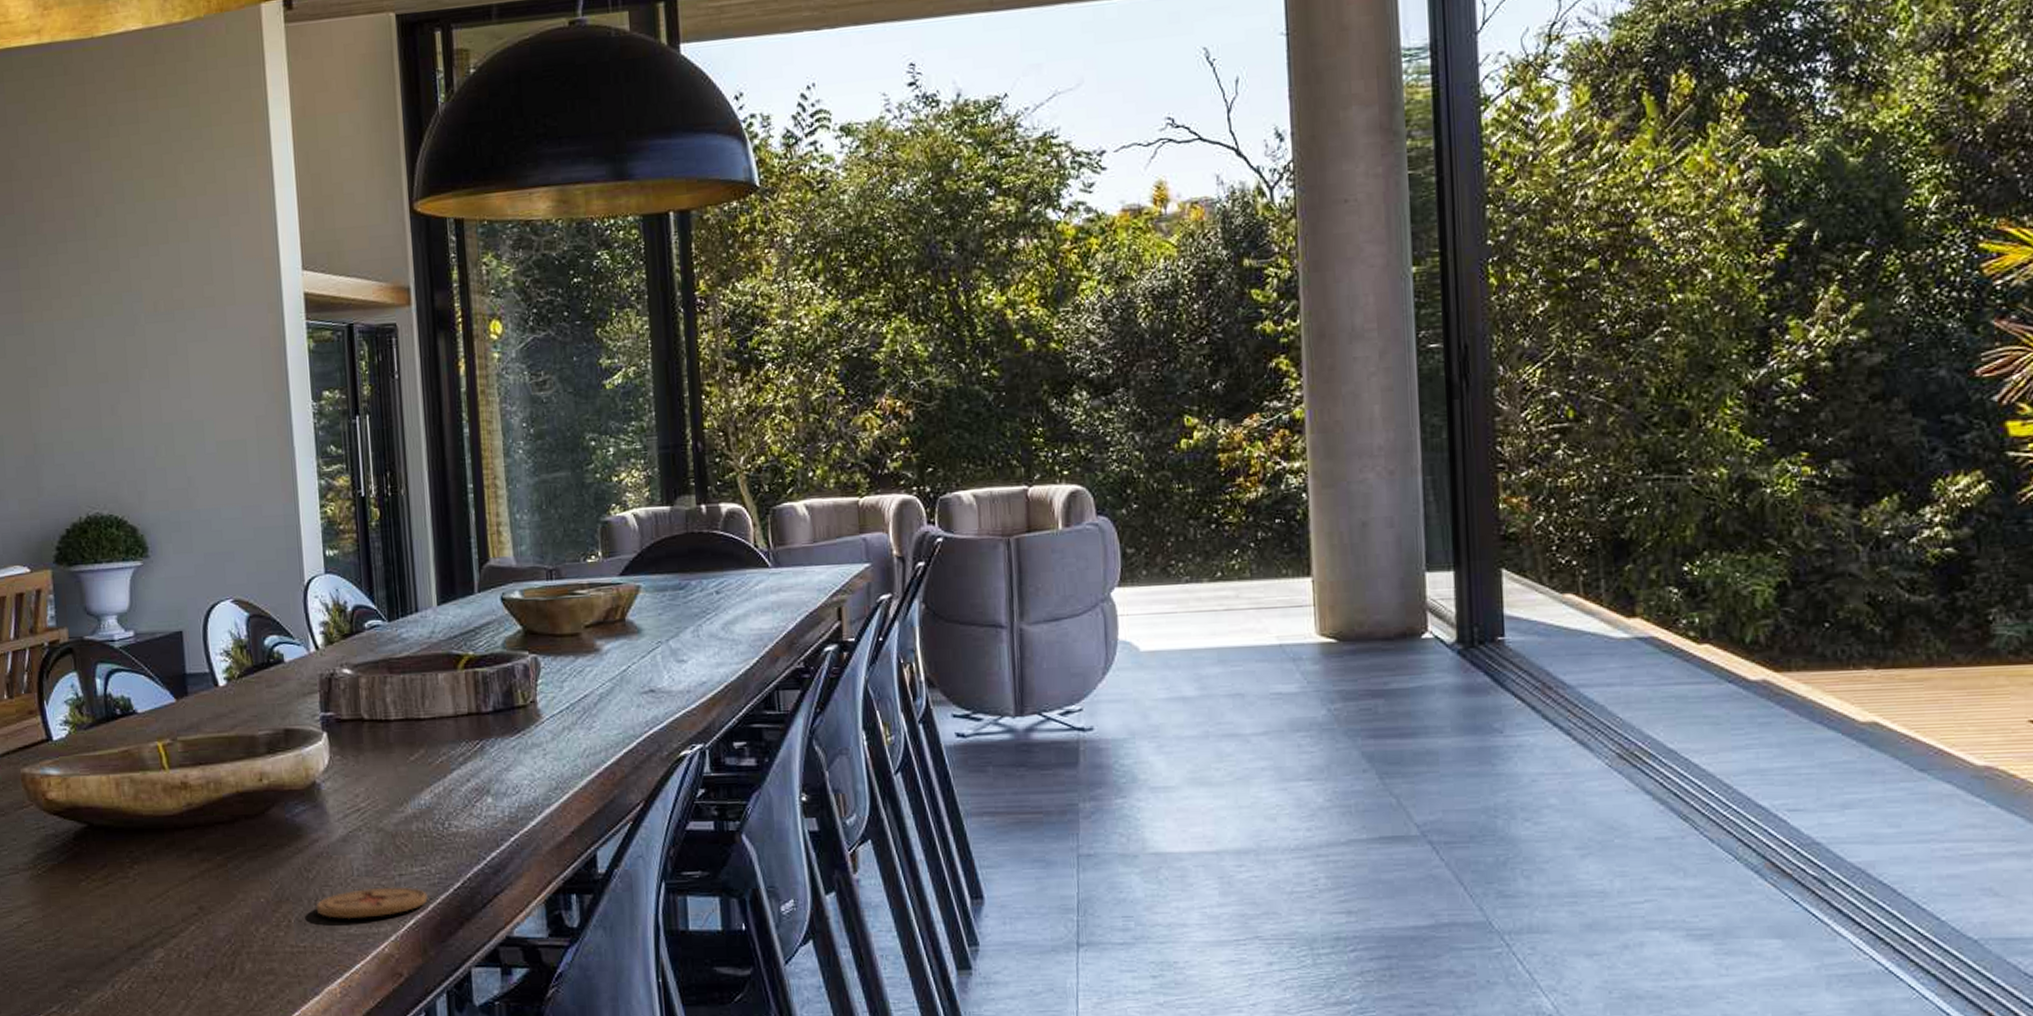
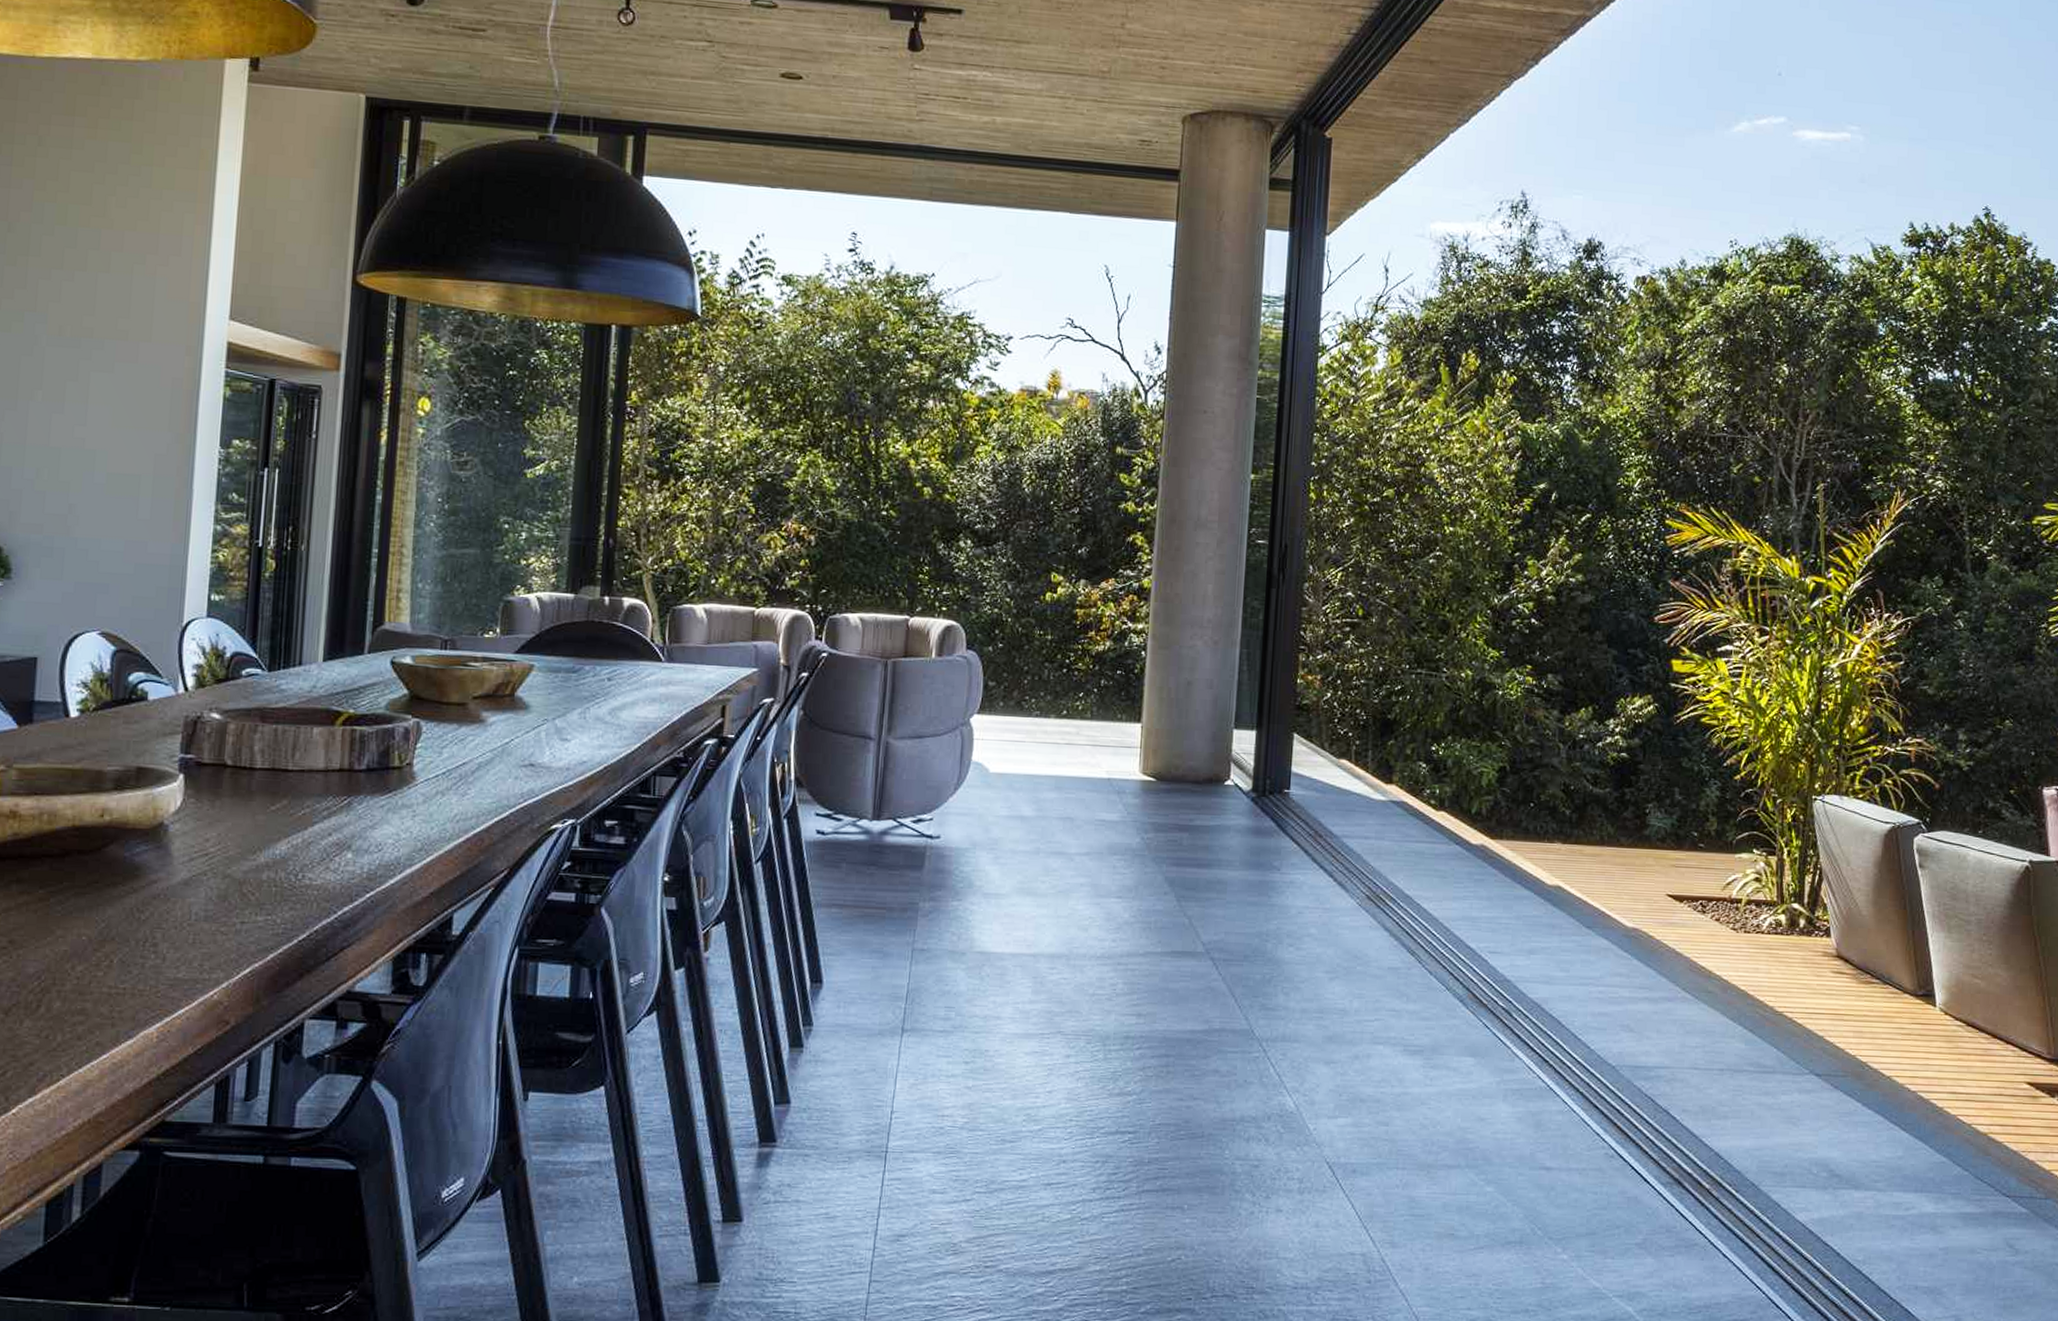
coaster: present [316,887,428,920] -> none [143,934,269,964]

